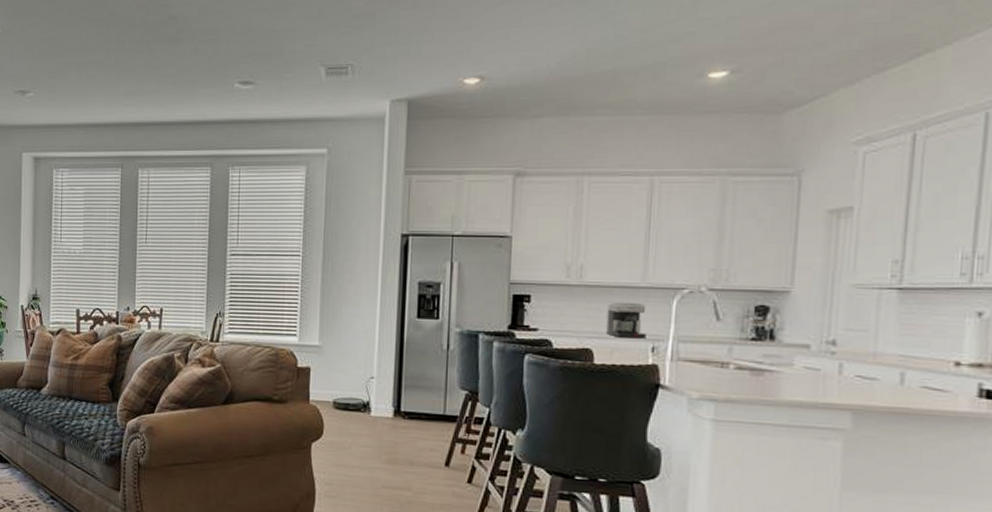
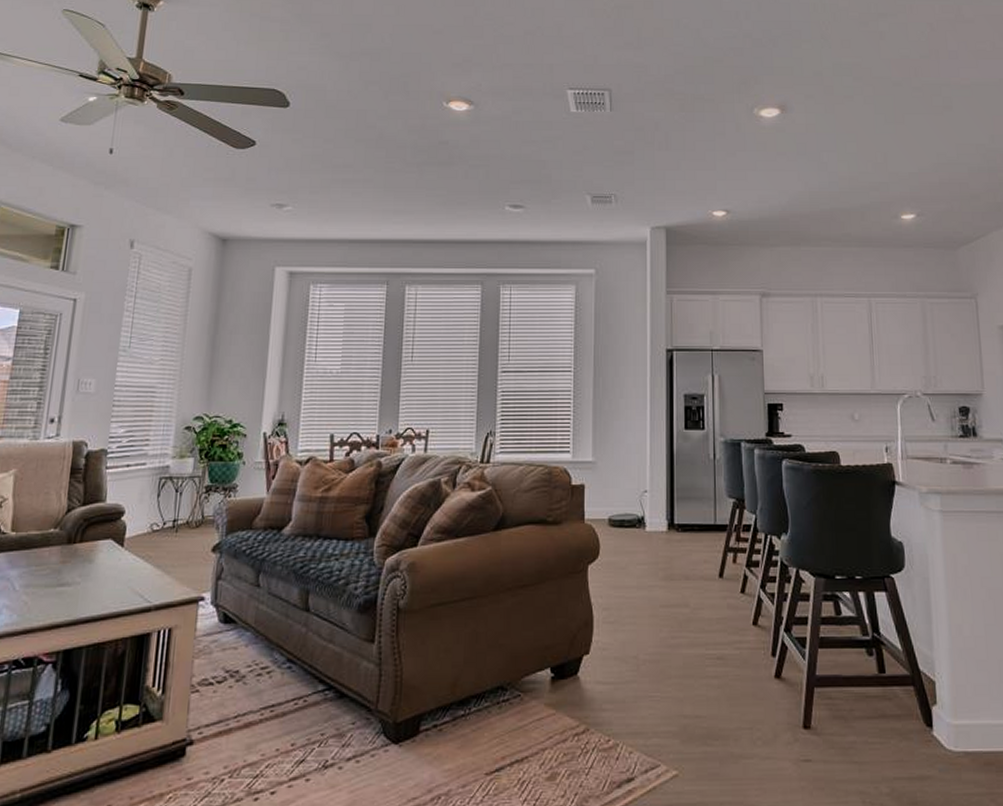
coffee maker: present [606,302,646,339] -> none [847,407,880,440]

